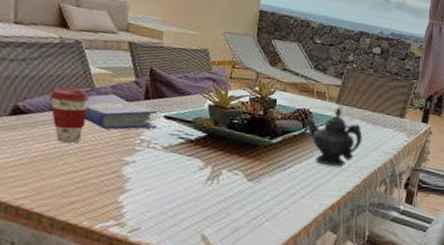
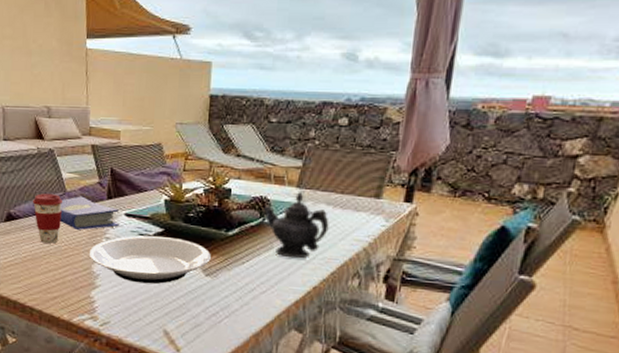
plate: none [120,139,254,189] -> present [90,235,211,284]

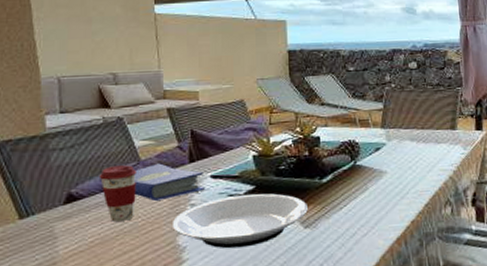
teapot: present [264,192,329,259] -> none [354,132,416,197]

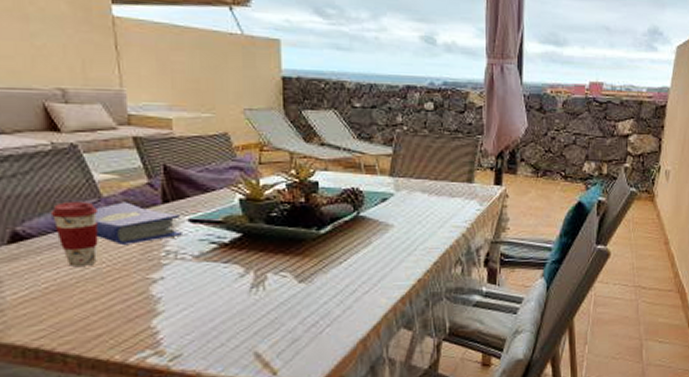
plate: present [173,193,308,249] -> none [145,243,303,302]

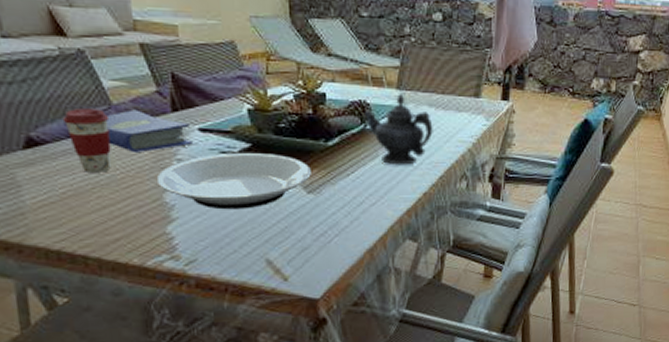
plate: none [145,243,303,302] -> present [157,153,311,210]
teapot: none [358,181,427,252] -> present [365,94,433,165]

